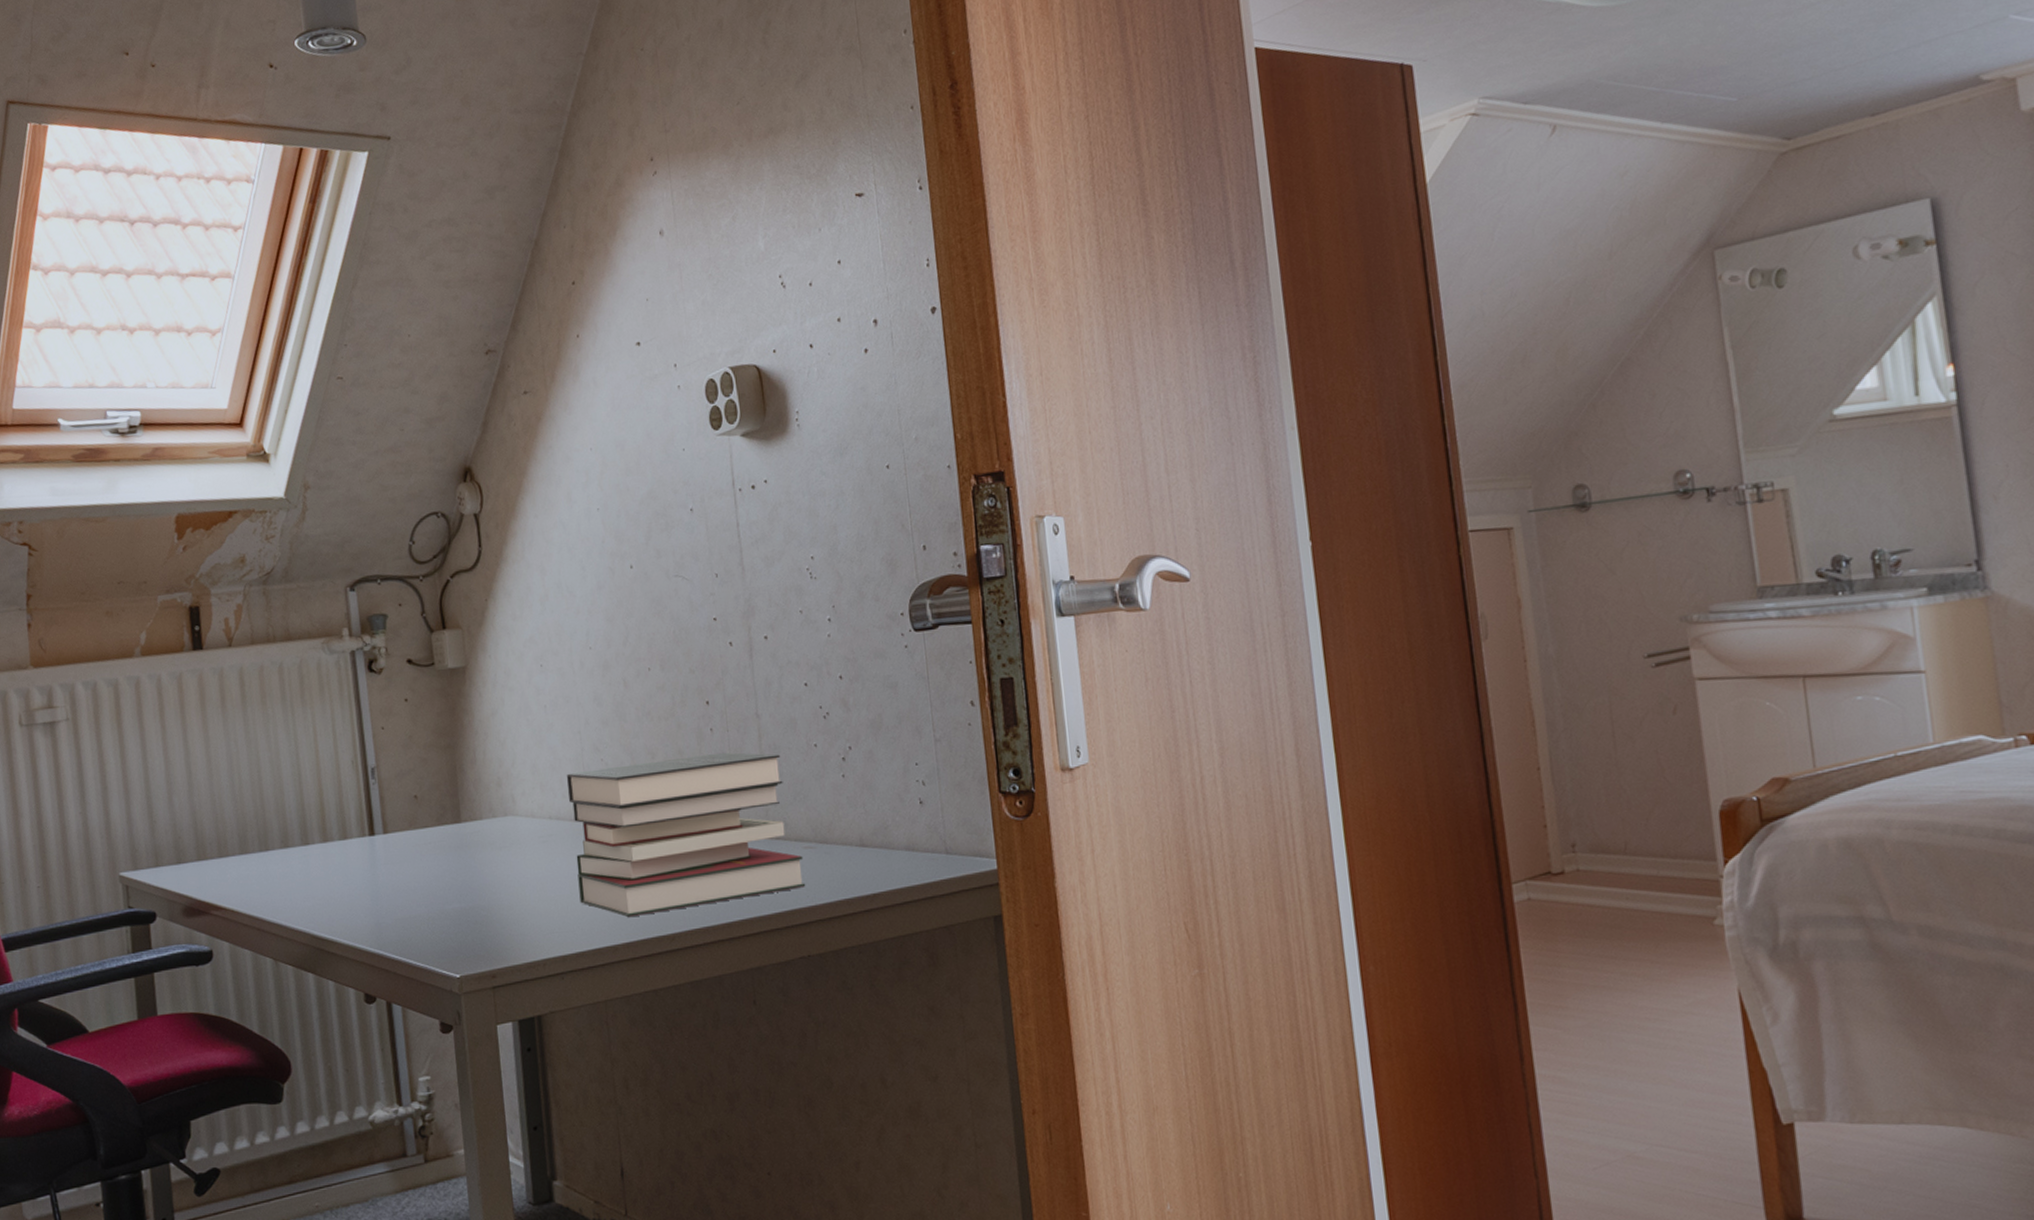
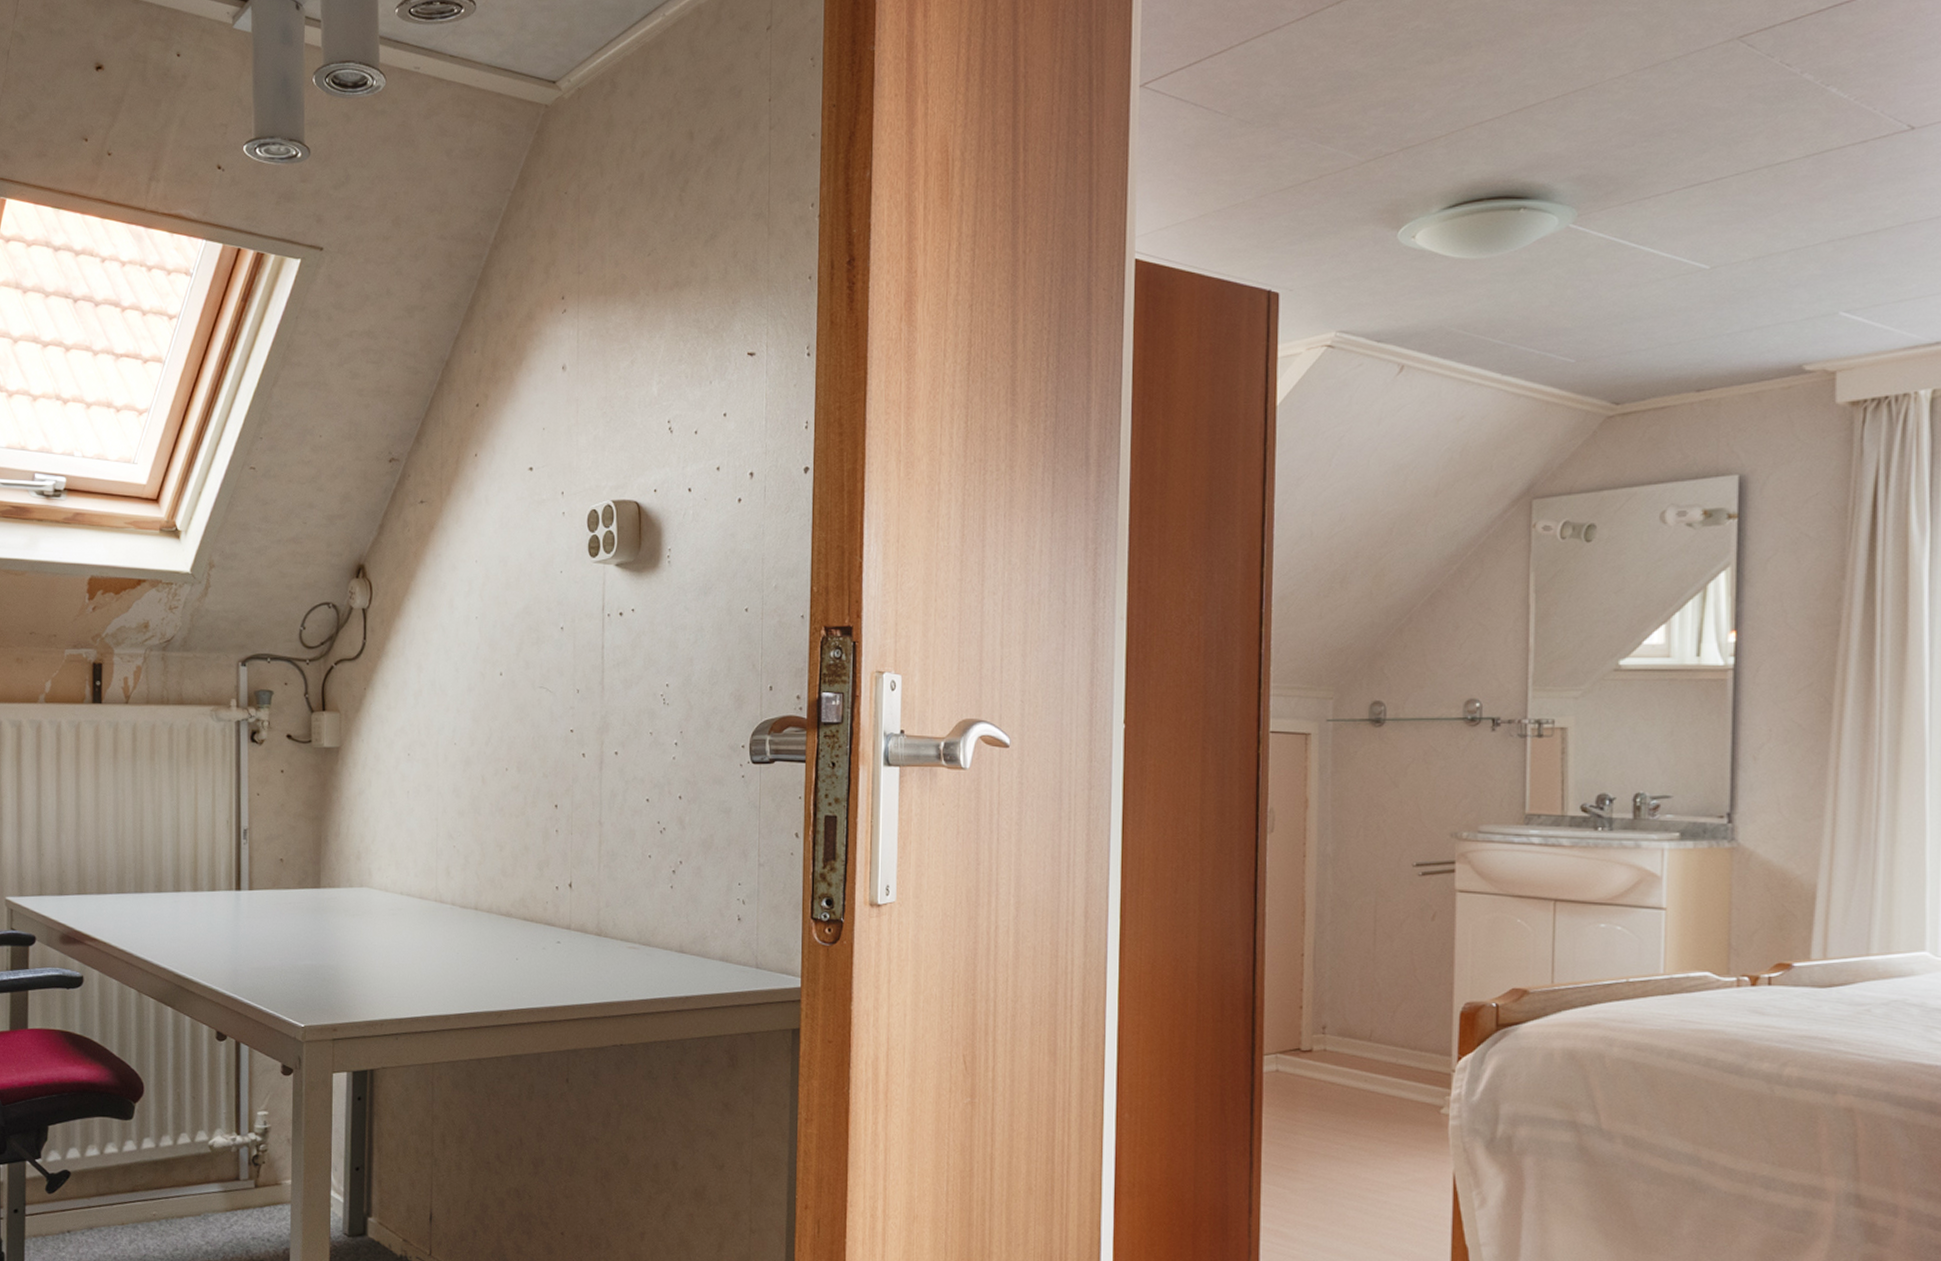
books: present [567,752,806,918] -> none [420,852,627,992]

